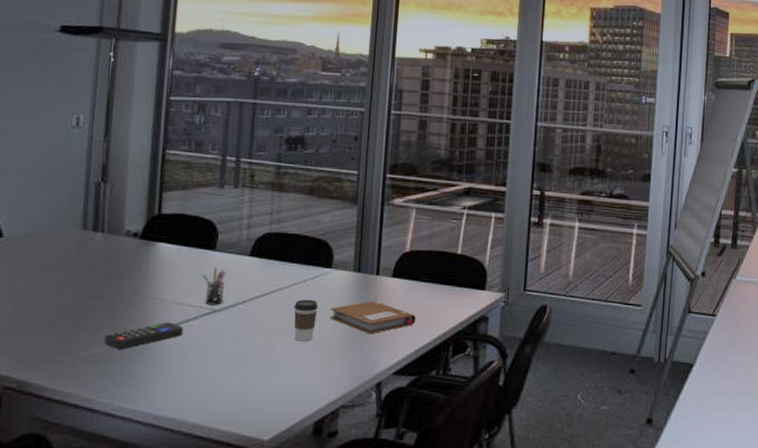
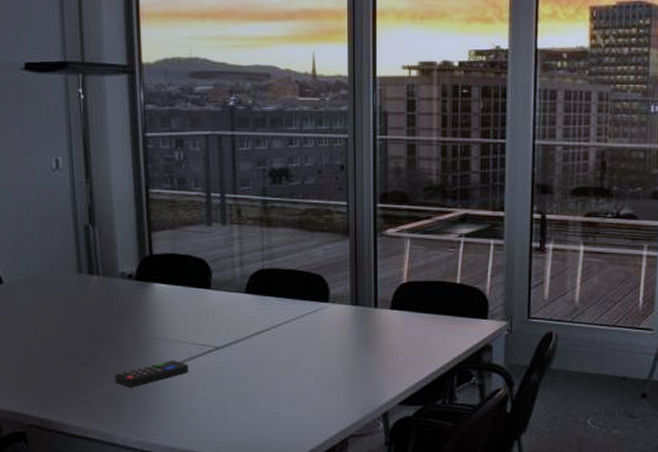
pen holder: present [203,267,226,305] -> none [201,305,224,342]
coffee cup: present [293,299,319,342] -> none [294,334,319,375]
notebook: present [329,301,416,334] -> none [331,334,418,366]

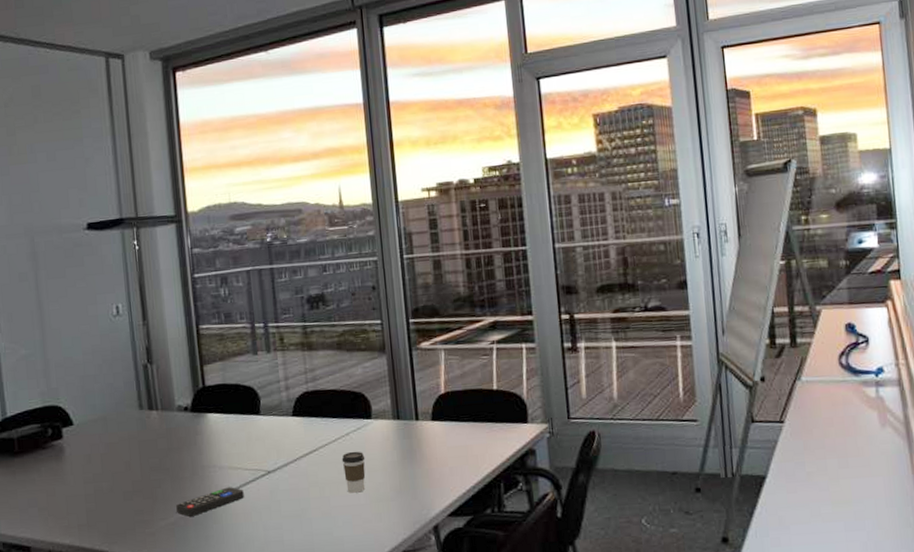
coffee cup: none [294,334,319,375] -> present [341,451,366,493]

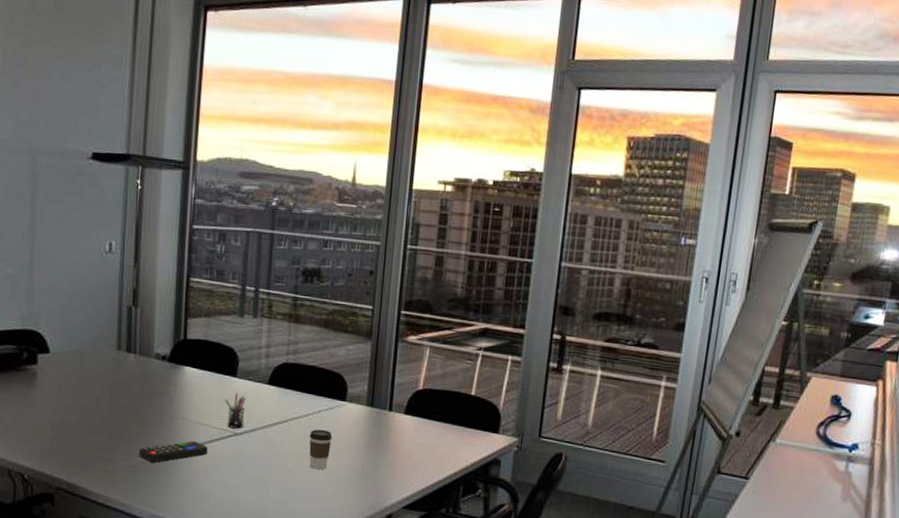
pen holder: none [253,430,276,467] -> present [225,393,246,429]

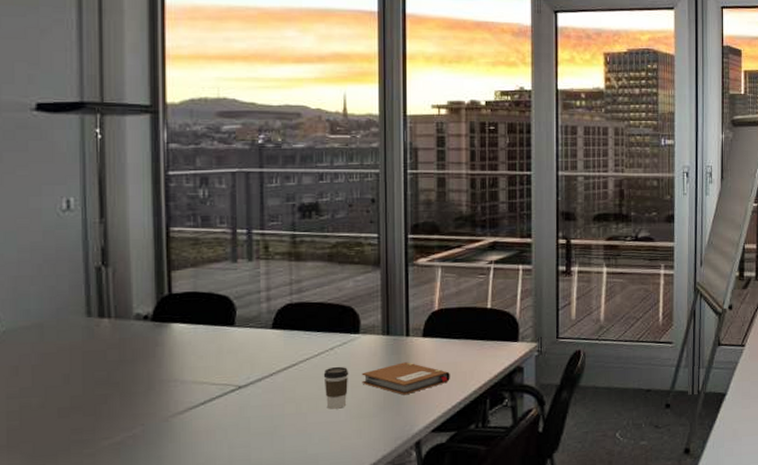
remote control: present [139,441,208,463] -> none [125,403,208,435]
pen holder: present [225,393,246,429] -> none [224,343,249,382]
notebook: none [343,435,427,468] -> present [361,362,450,395]

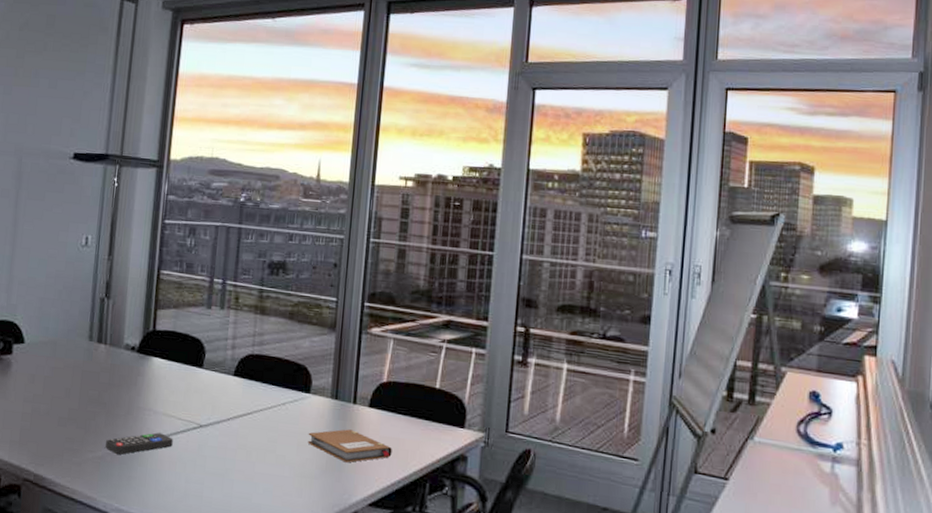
remote control: none [125,403,208,435] -> present [105,432,173,455]
coffee cup: present [323,366,349,409] -> none [273,421,297,464]

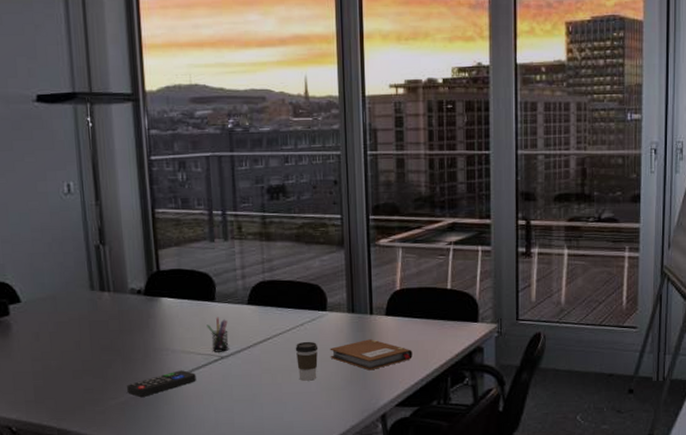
pen holder: none [191,384,212,421] -> present [207,317,229,352]
coffee cup: none [273,421,297,464] -> present [295,341,318,381]

